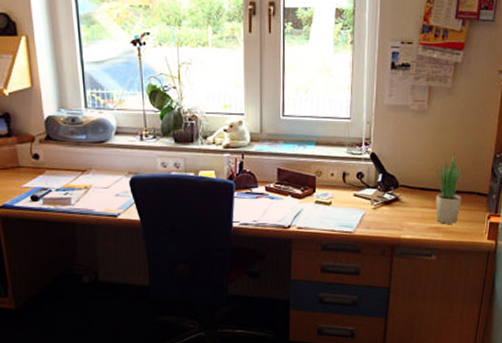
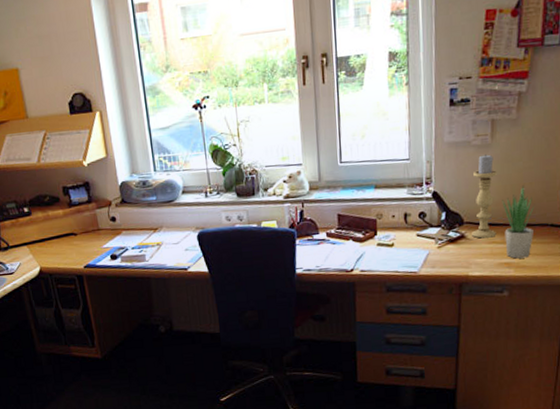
candle holder: none [404,120,432,202] -> present [471,154,498,239]

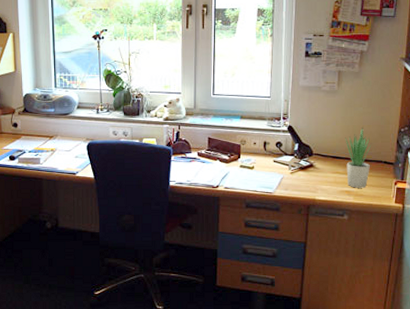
candle holder: present [471,154,498,239] -> none [318,99,342,168]

